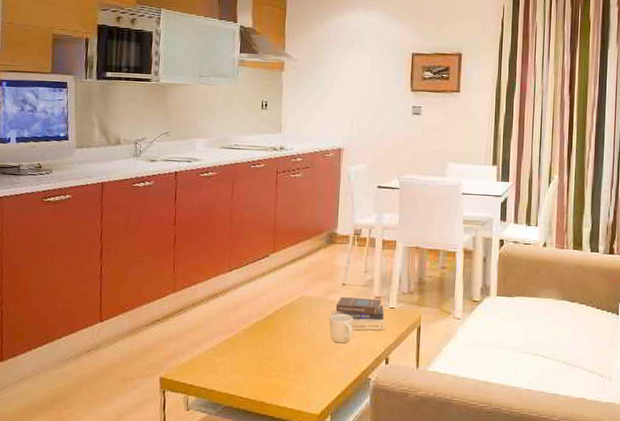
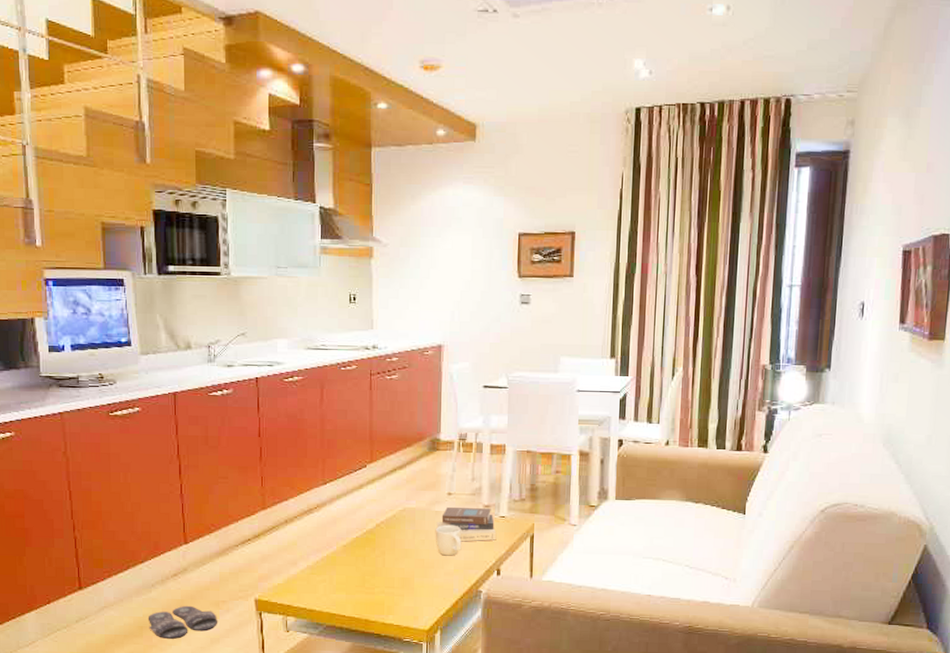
slippers: none [60,380,124,413] -> present [149,605,217,639]

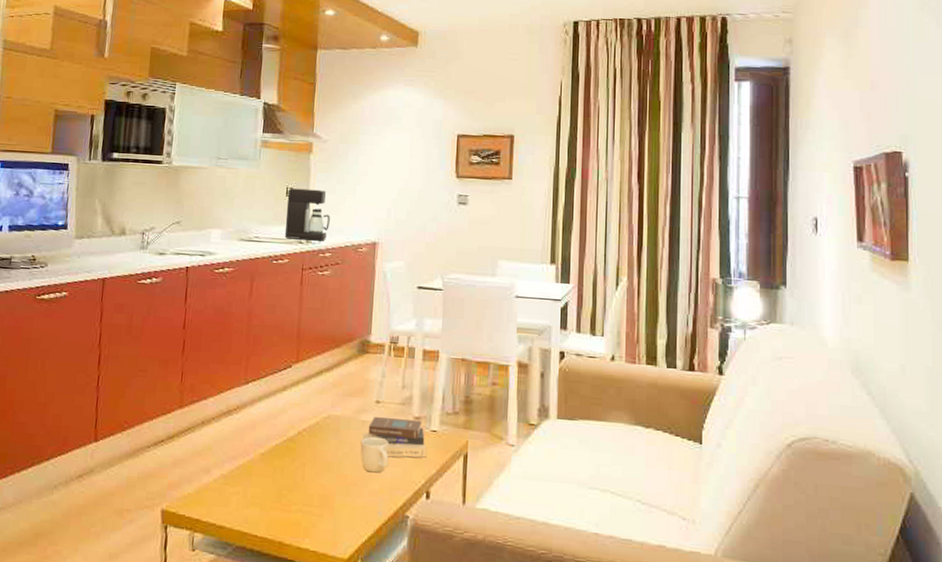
slippers: present [149,605,217,639] -> none [45,512,119,551]
coffee maker: none [350,294,395,346] -> present [284,188,330,241]

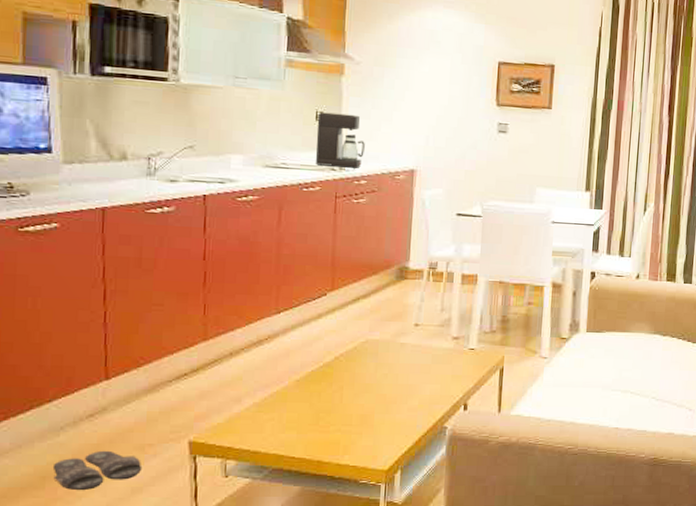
slippers: none [45,512,119,551] -> present [53,450,141,490]
mug: present [360,436,389,473] -> none [399,357,428,391]
books: present [362,417,427,458] -> none [401,339,465,376]

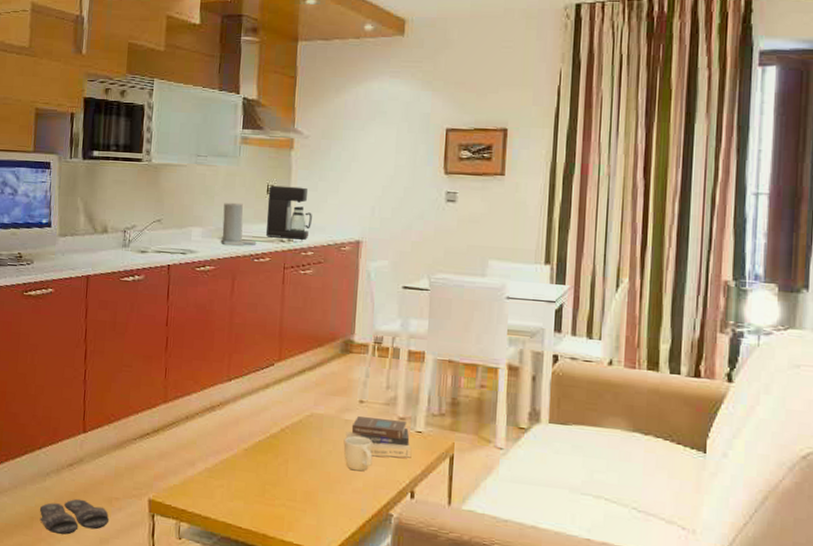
paper towel: none [264,128,306,176] -> present [220,202,257,247]
mug: none [399,357,428,391] -> present [343,435,373,472]
books: none [401,339,465,376] -> present [345,416,412,458]

